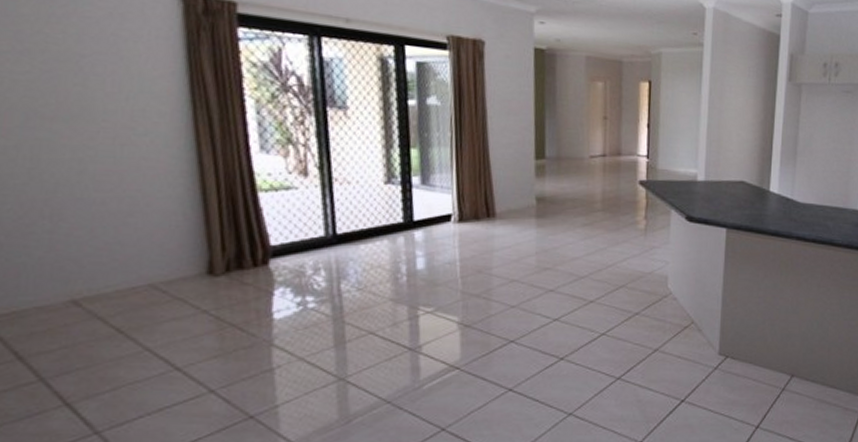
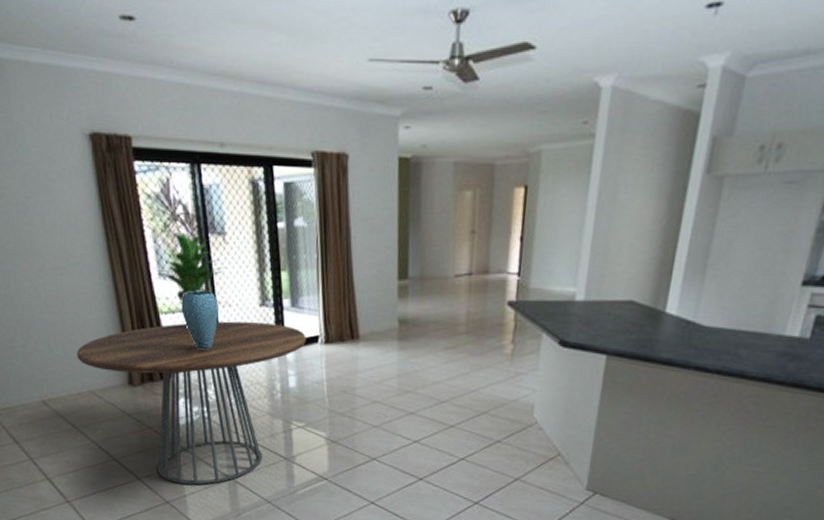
dining table: none [134,199,438,391] -> present [77,321,306,485]
potted plant: none [258,105,347,210] -> present [157,234,226,330]
vase: none [287,167,335,231] -> present [181,291,218,350]

